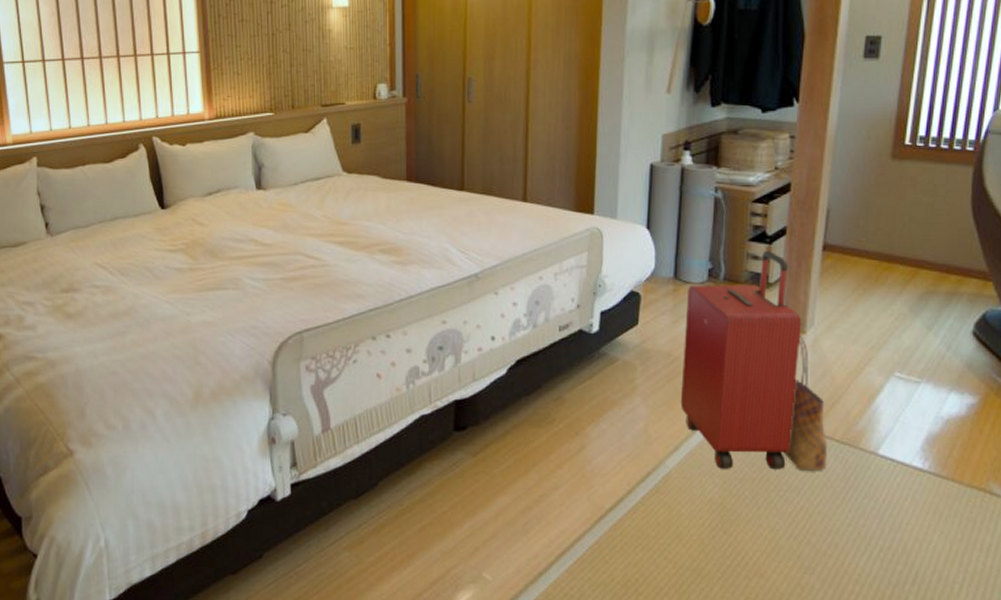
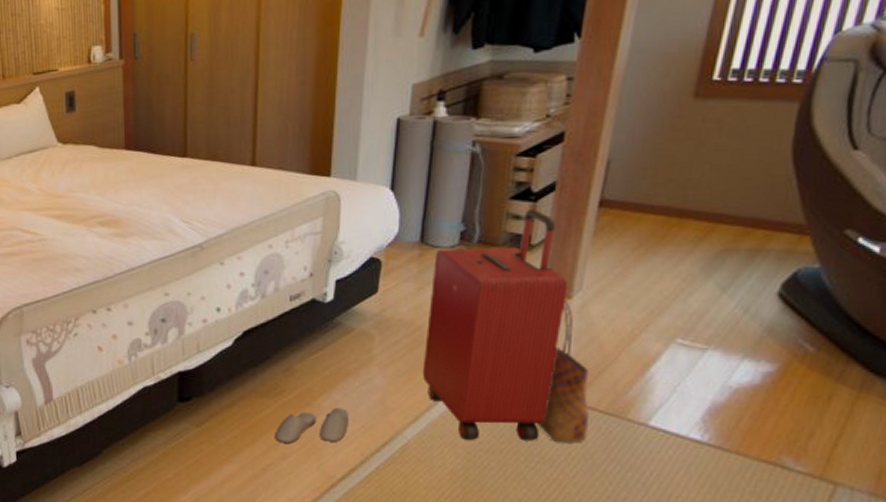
slippers: none [546,437,615,474] -> present [274,408,348,443]

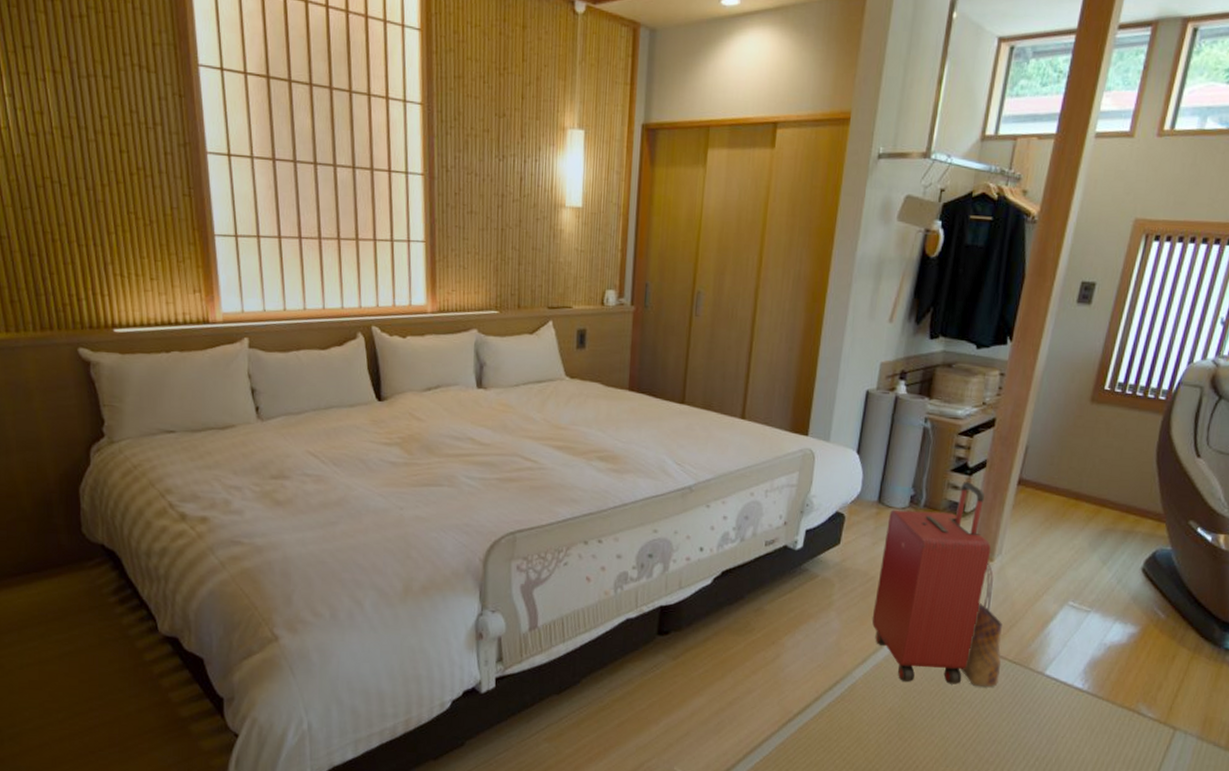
slippers: present [274,408,348,443] -> none [742,647,808,679]

